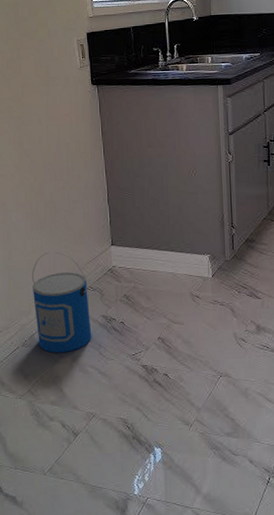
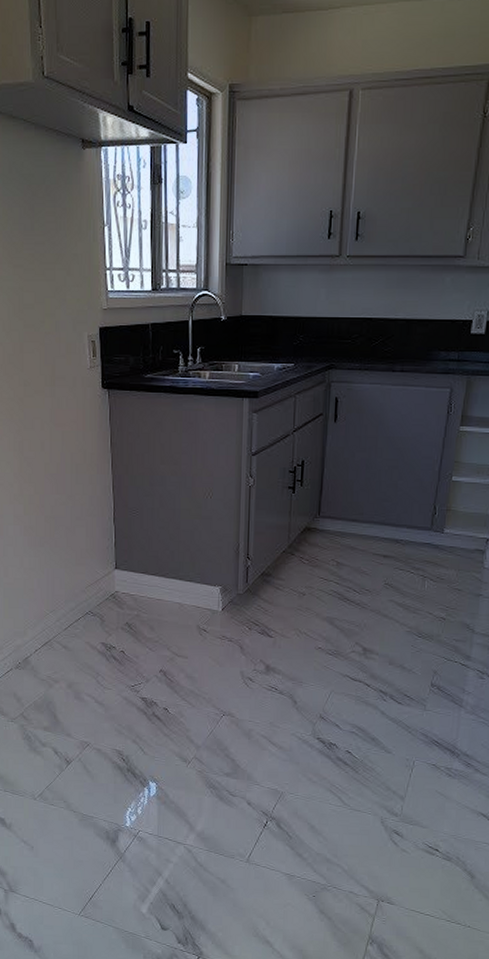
bucket: present [31,251,92,354] -> none [28,571,90,679]

